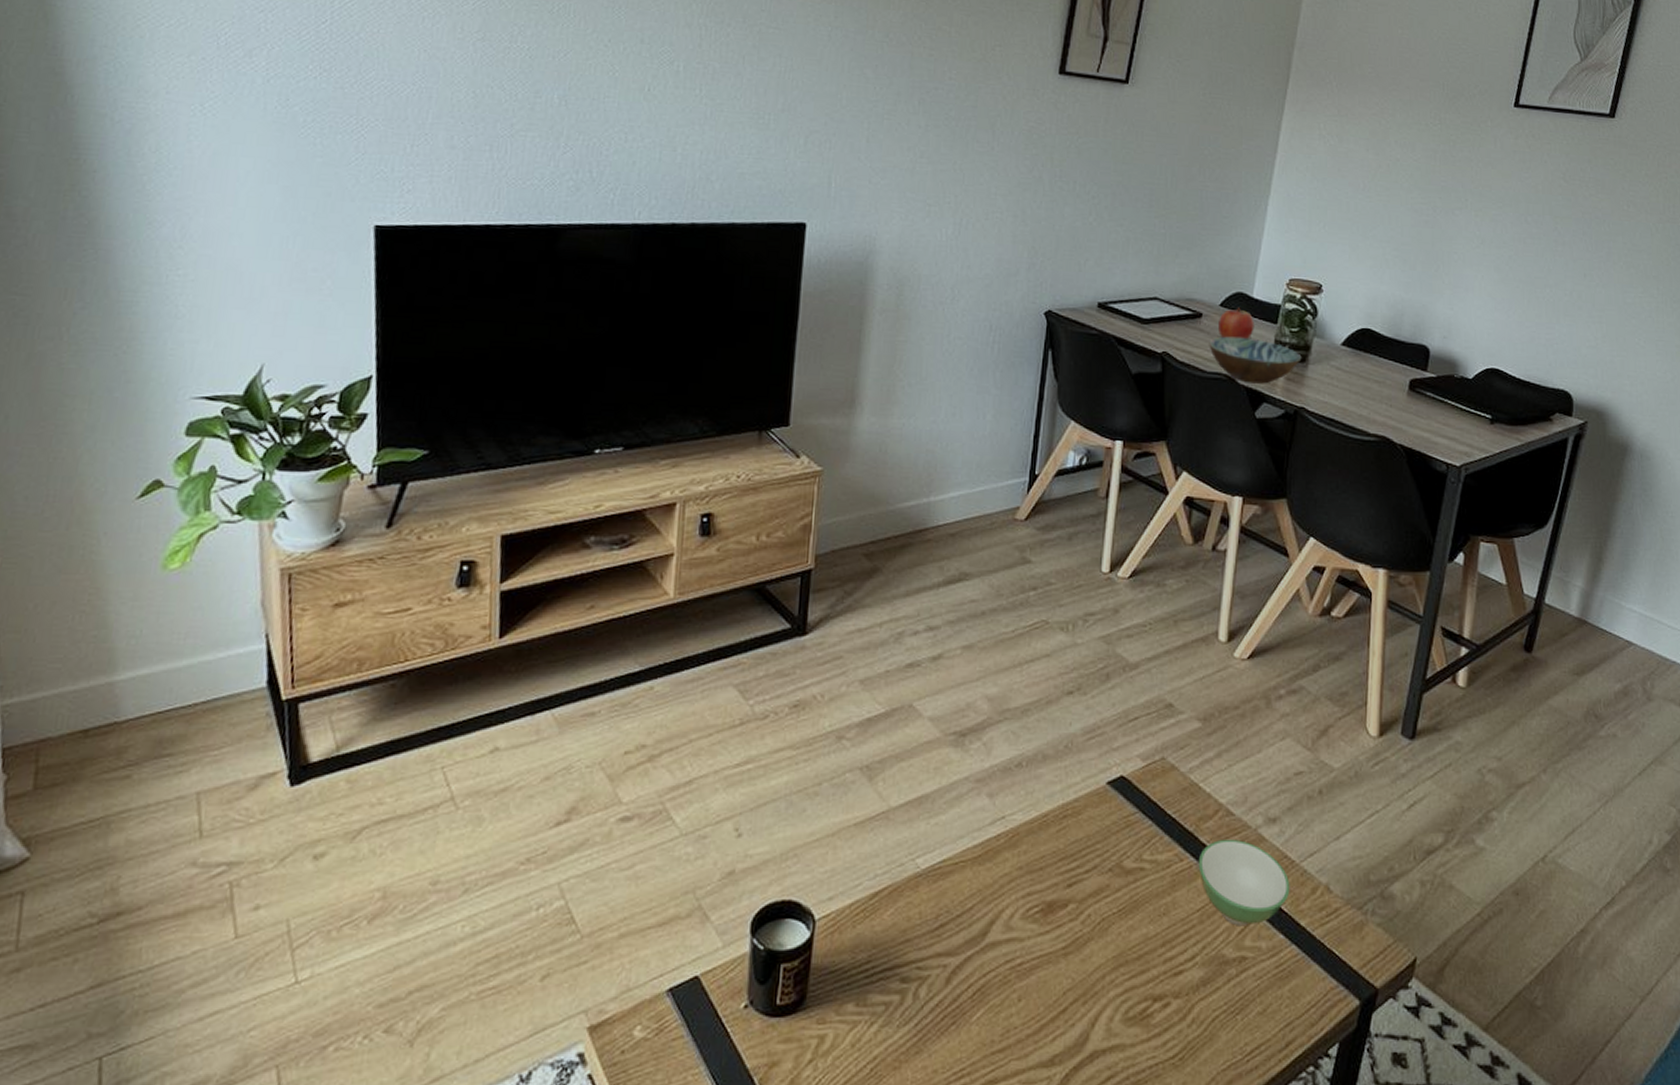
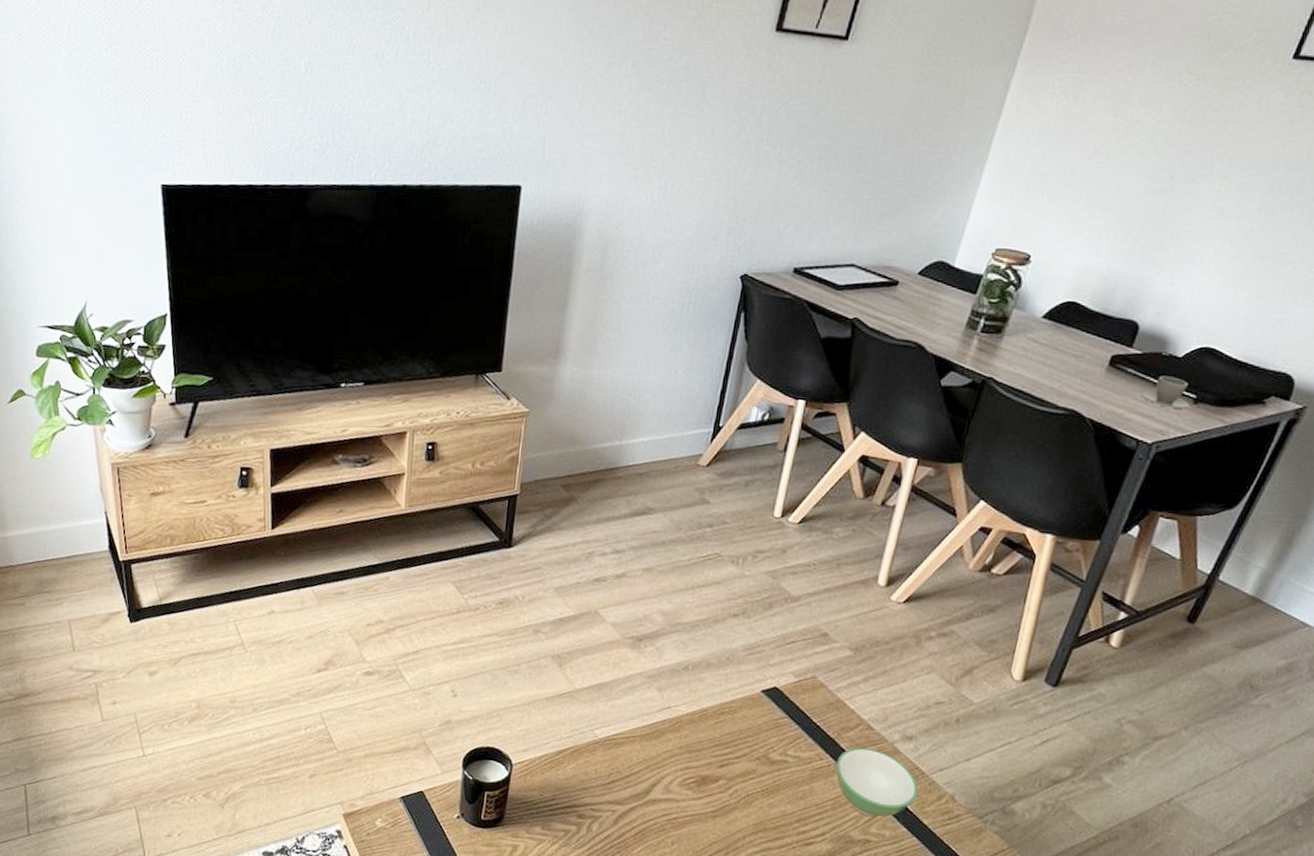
bowl: present [1209,336,1302,384] -> none [901,305,998,353]
fruit: present [1217,307,1254,339] -> none [913,276,952,308]
teacup: none [1443,398,1487,430] -> present [1142,376,1189,409]

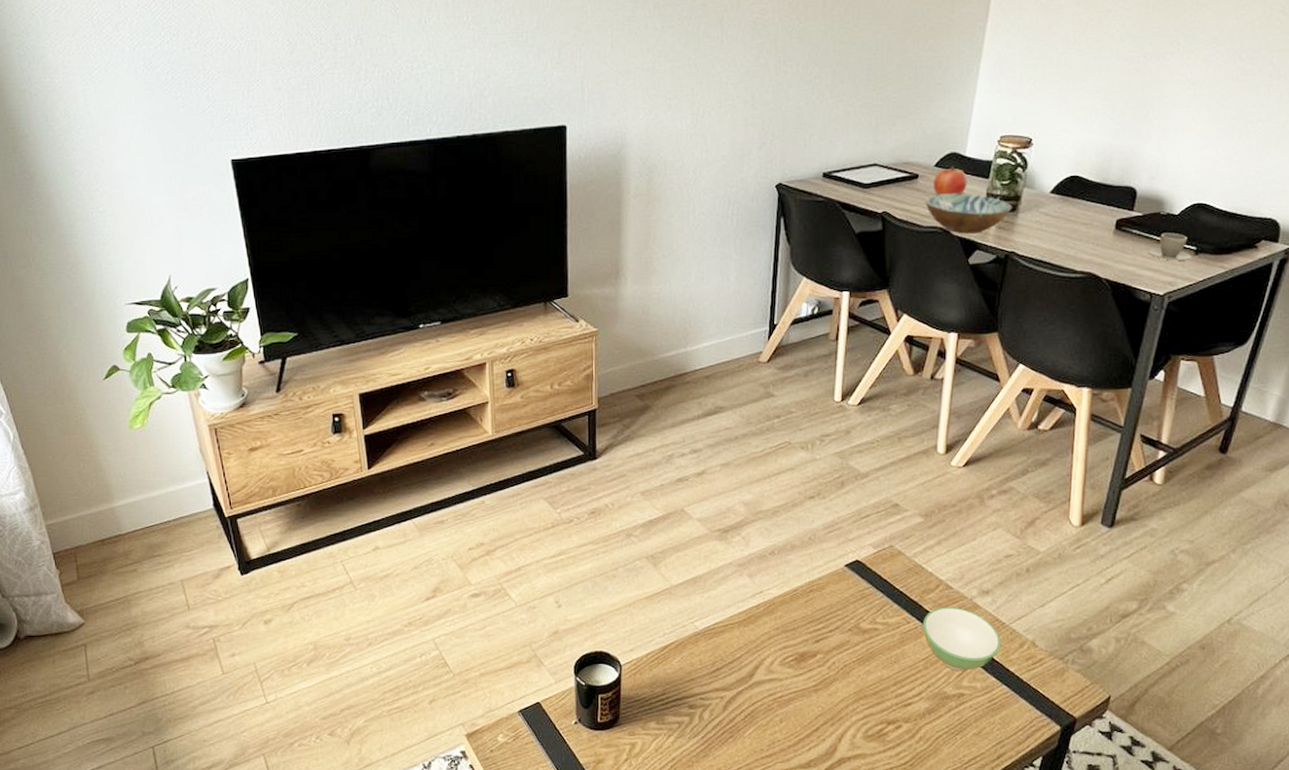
bowl: none [901,305,998,353] -> present [925,193,1012,234]
fruit: none [913,276,952,308] -> present [933,166,967,196]

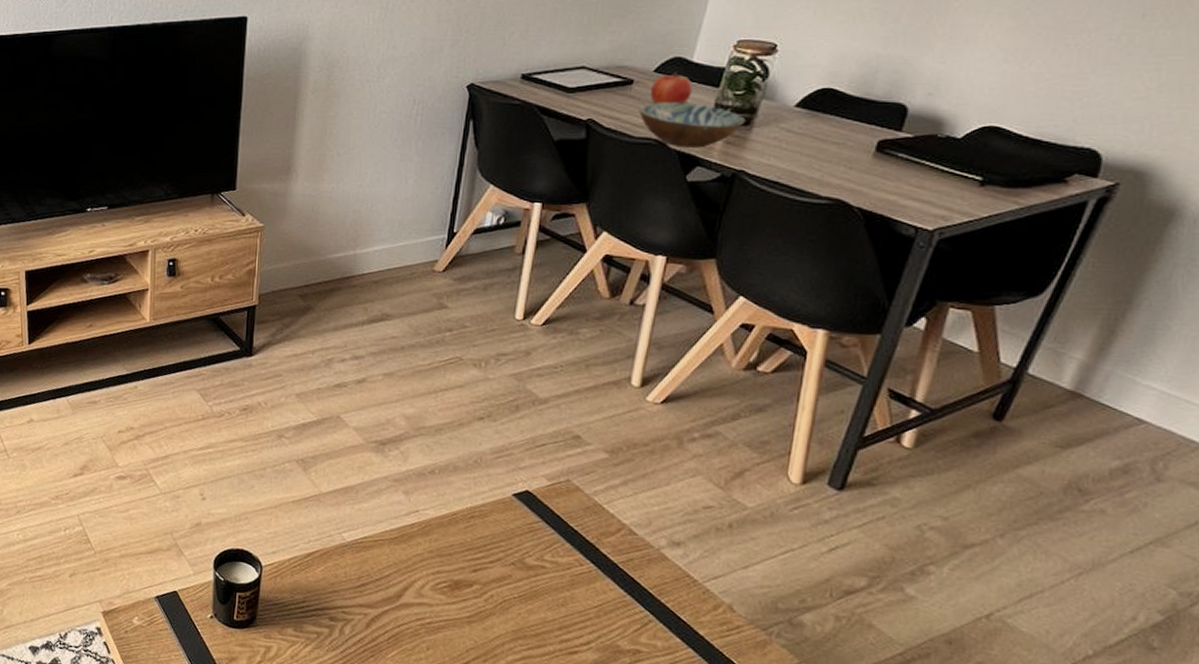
bowl: present [923,606,1001,671] -> none [598,553,691,627]
teacup: present [1149,233,1191,261] -> none [917,159,975,192]

